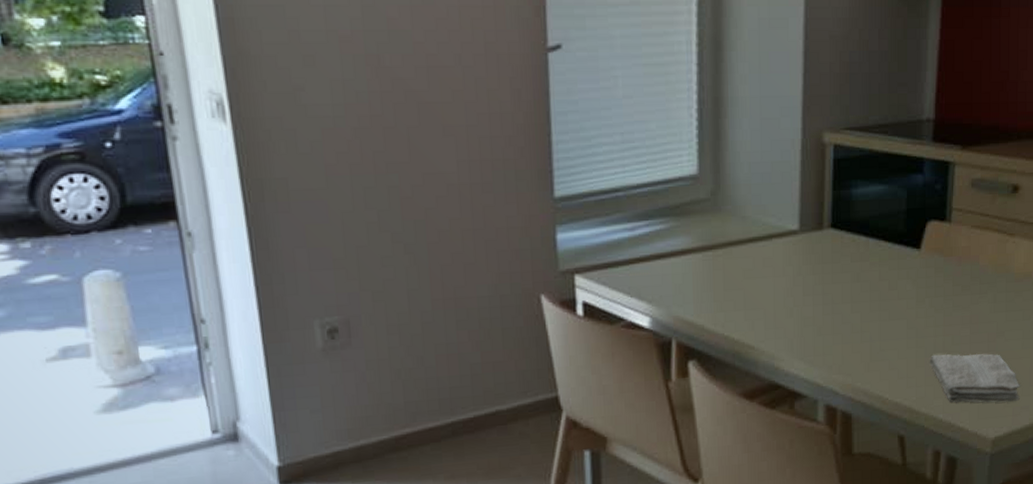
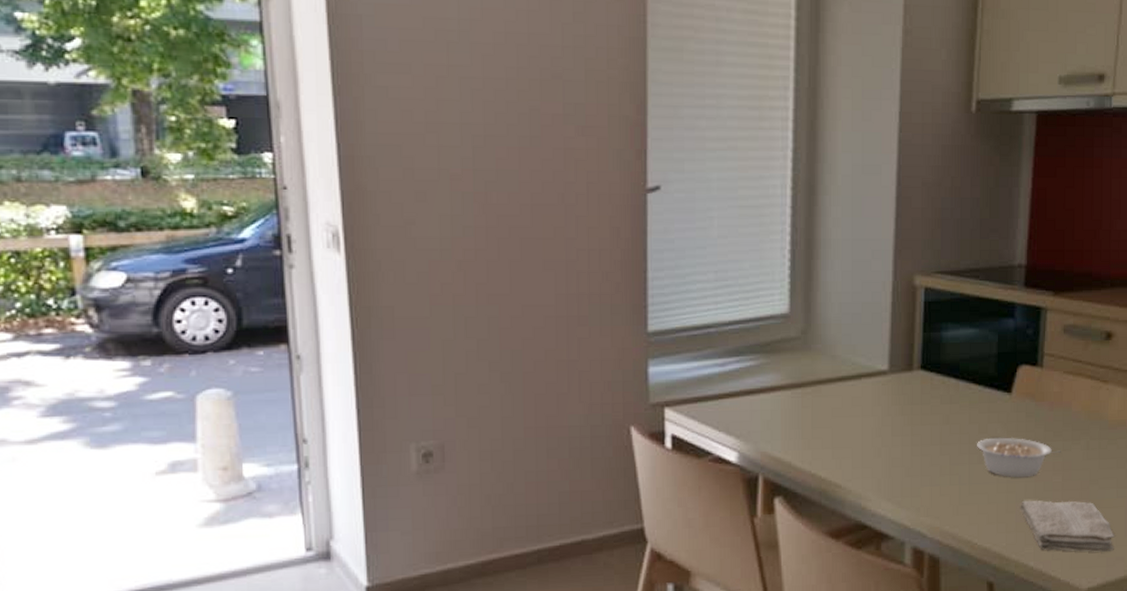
legume: none [887,293,969,333] -> present [977,437,1061,478]

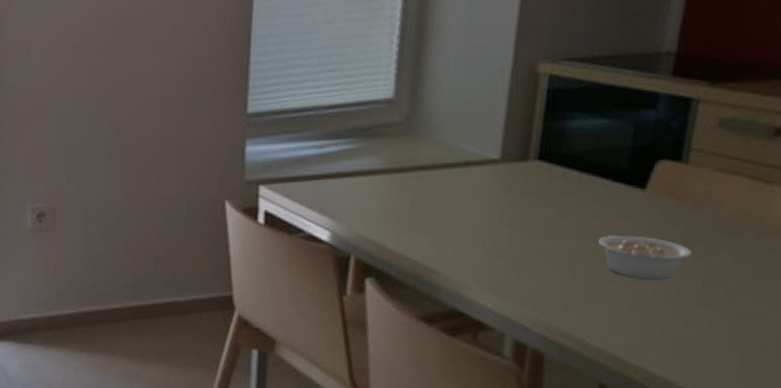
washcloth: present [1020,500,1114,552] -> none [646,303,765,367]

